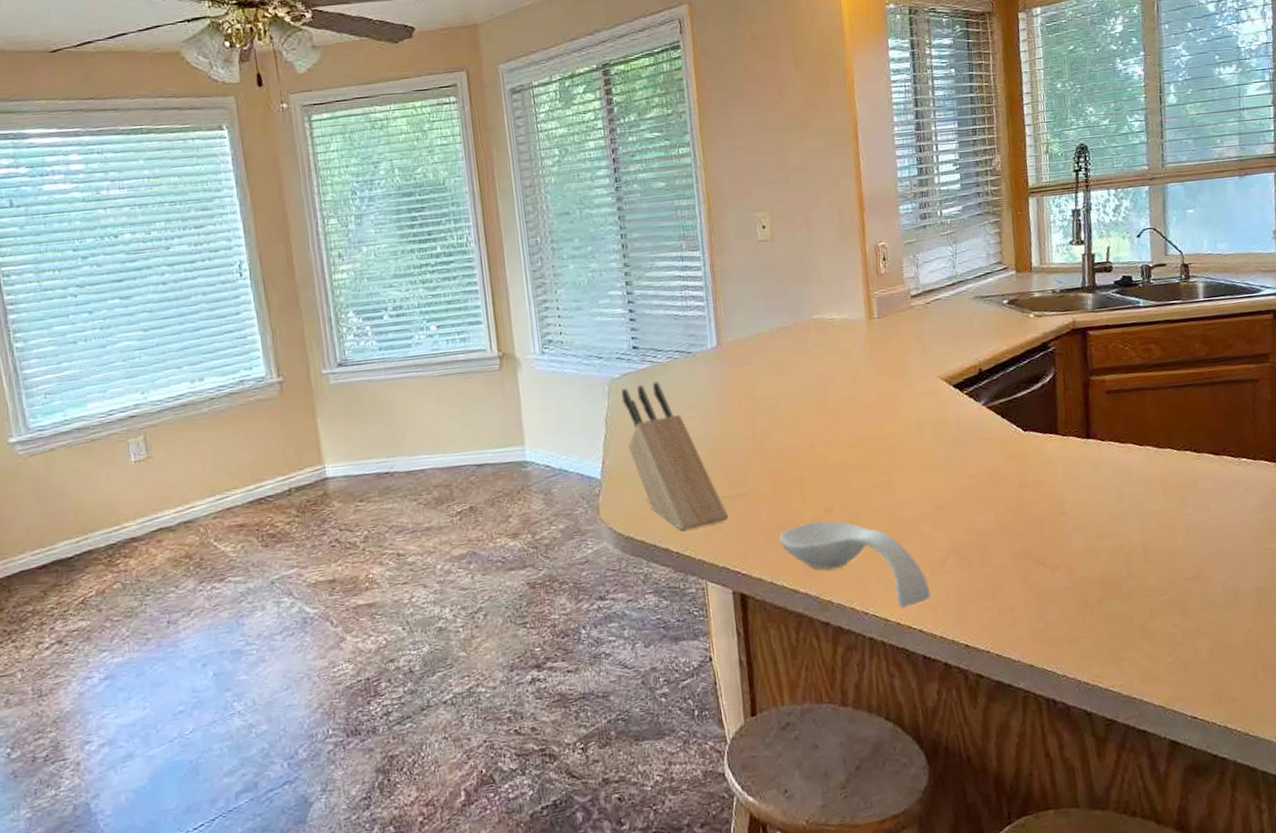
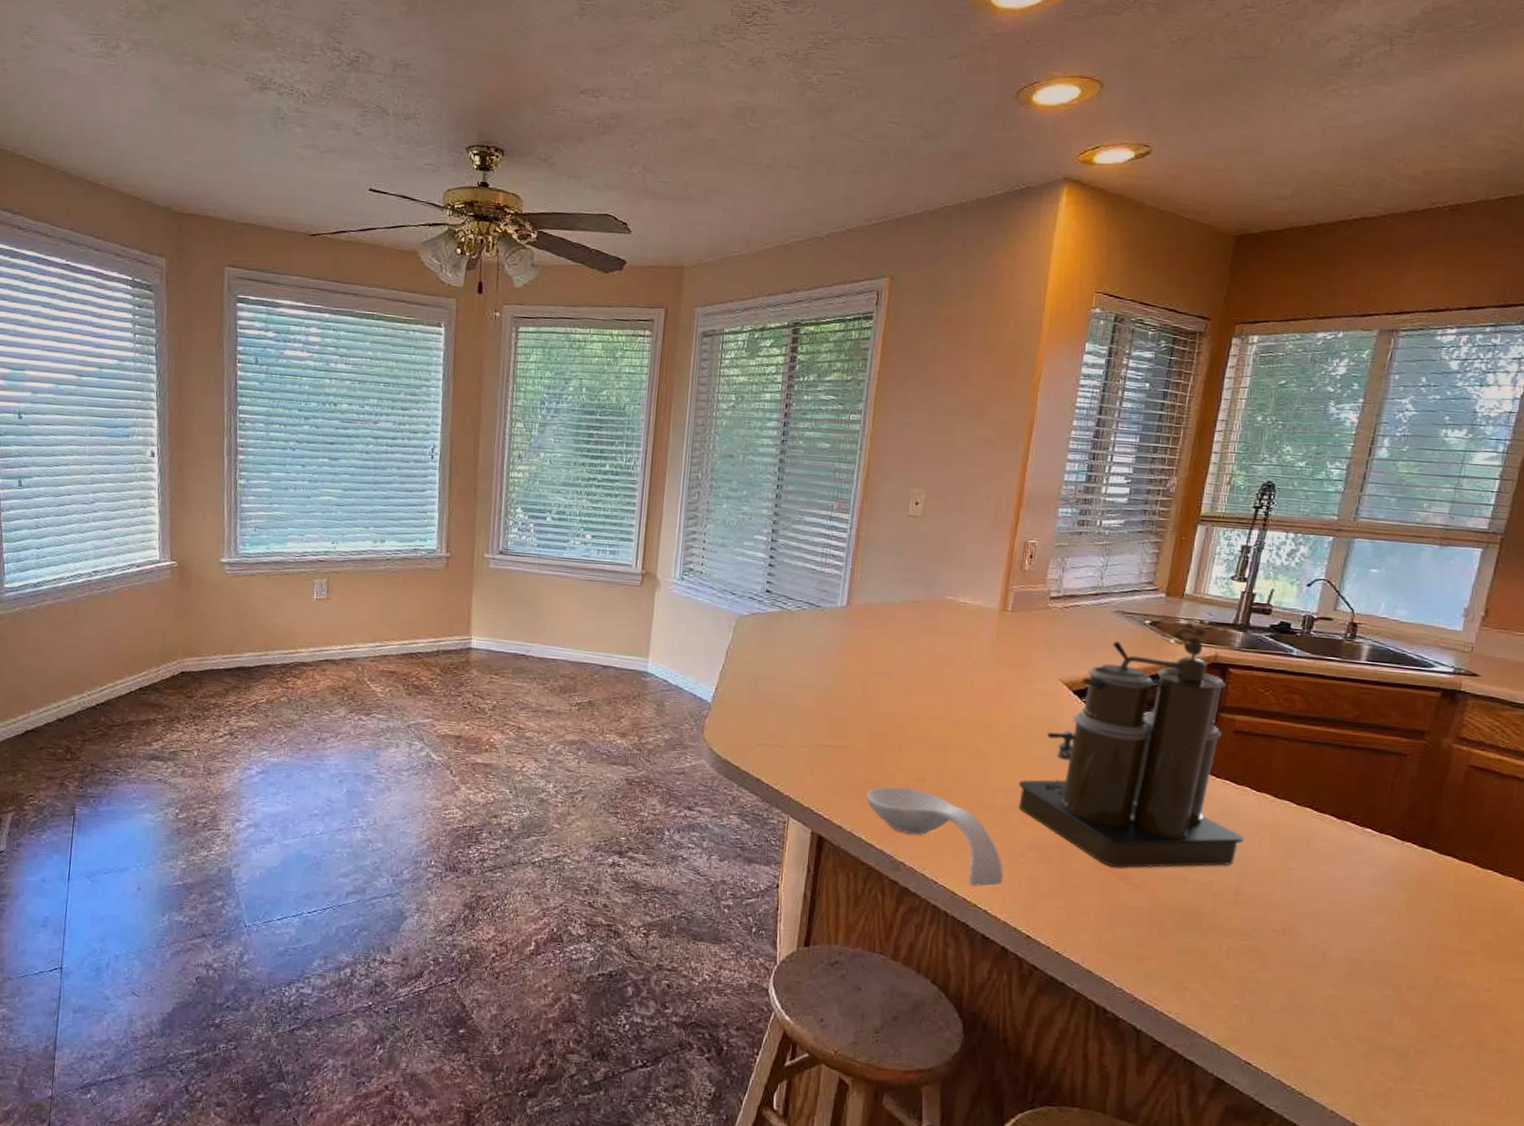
knife block: present [621,381,729,531] -> none [742,626,823,767]
coffee maker: none [923,294,1139,554] -> present [1018,622,1244,868]

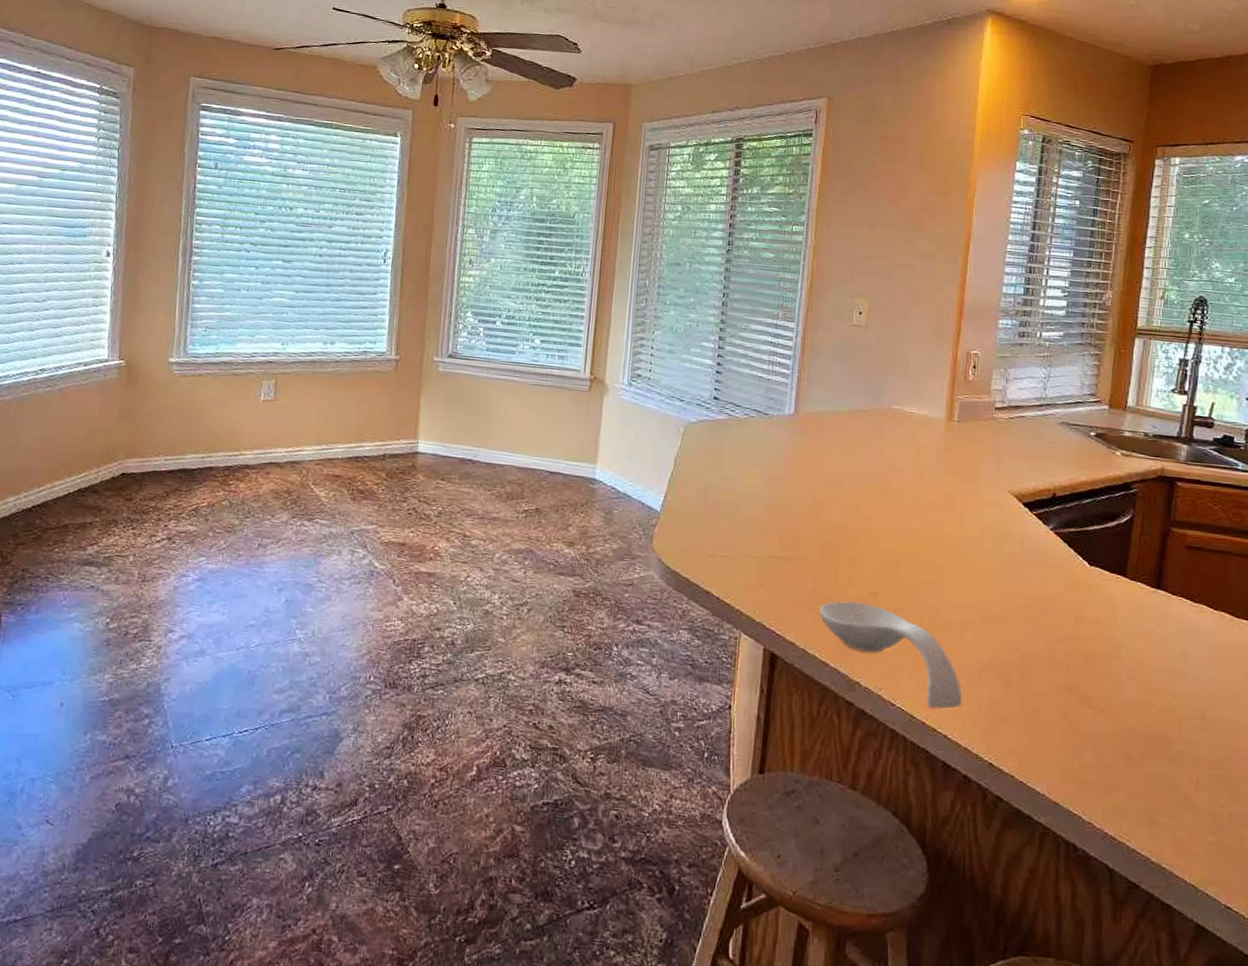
coffee maker: present [1018,622,1244,868] -> none [972,435,1205,691]

